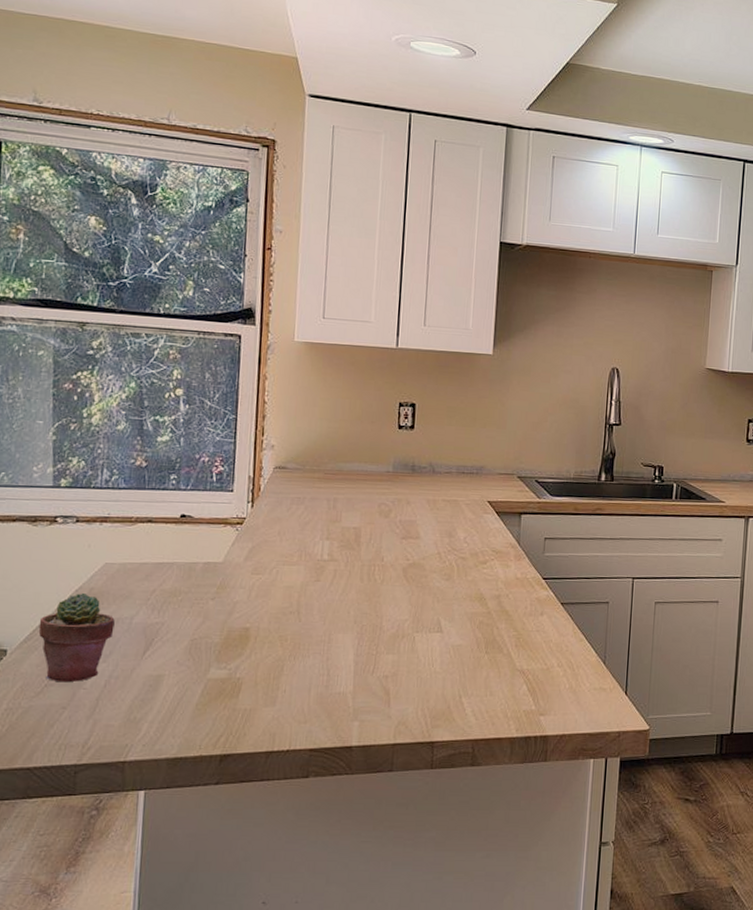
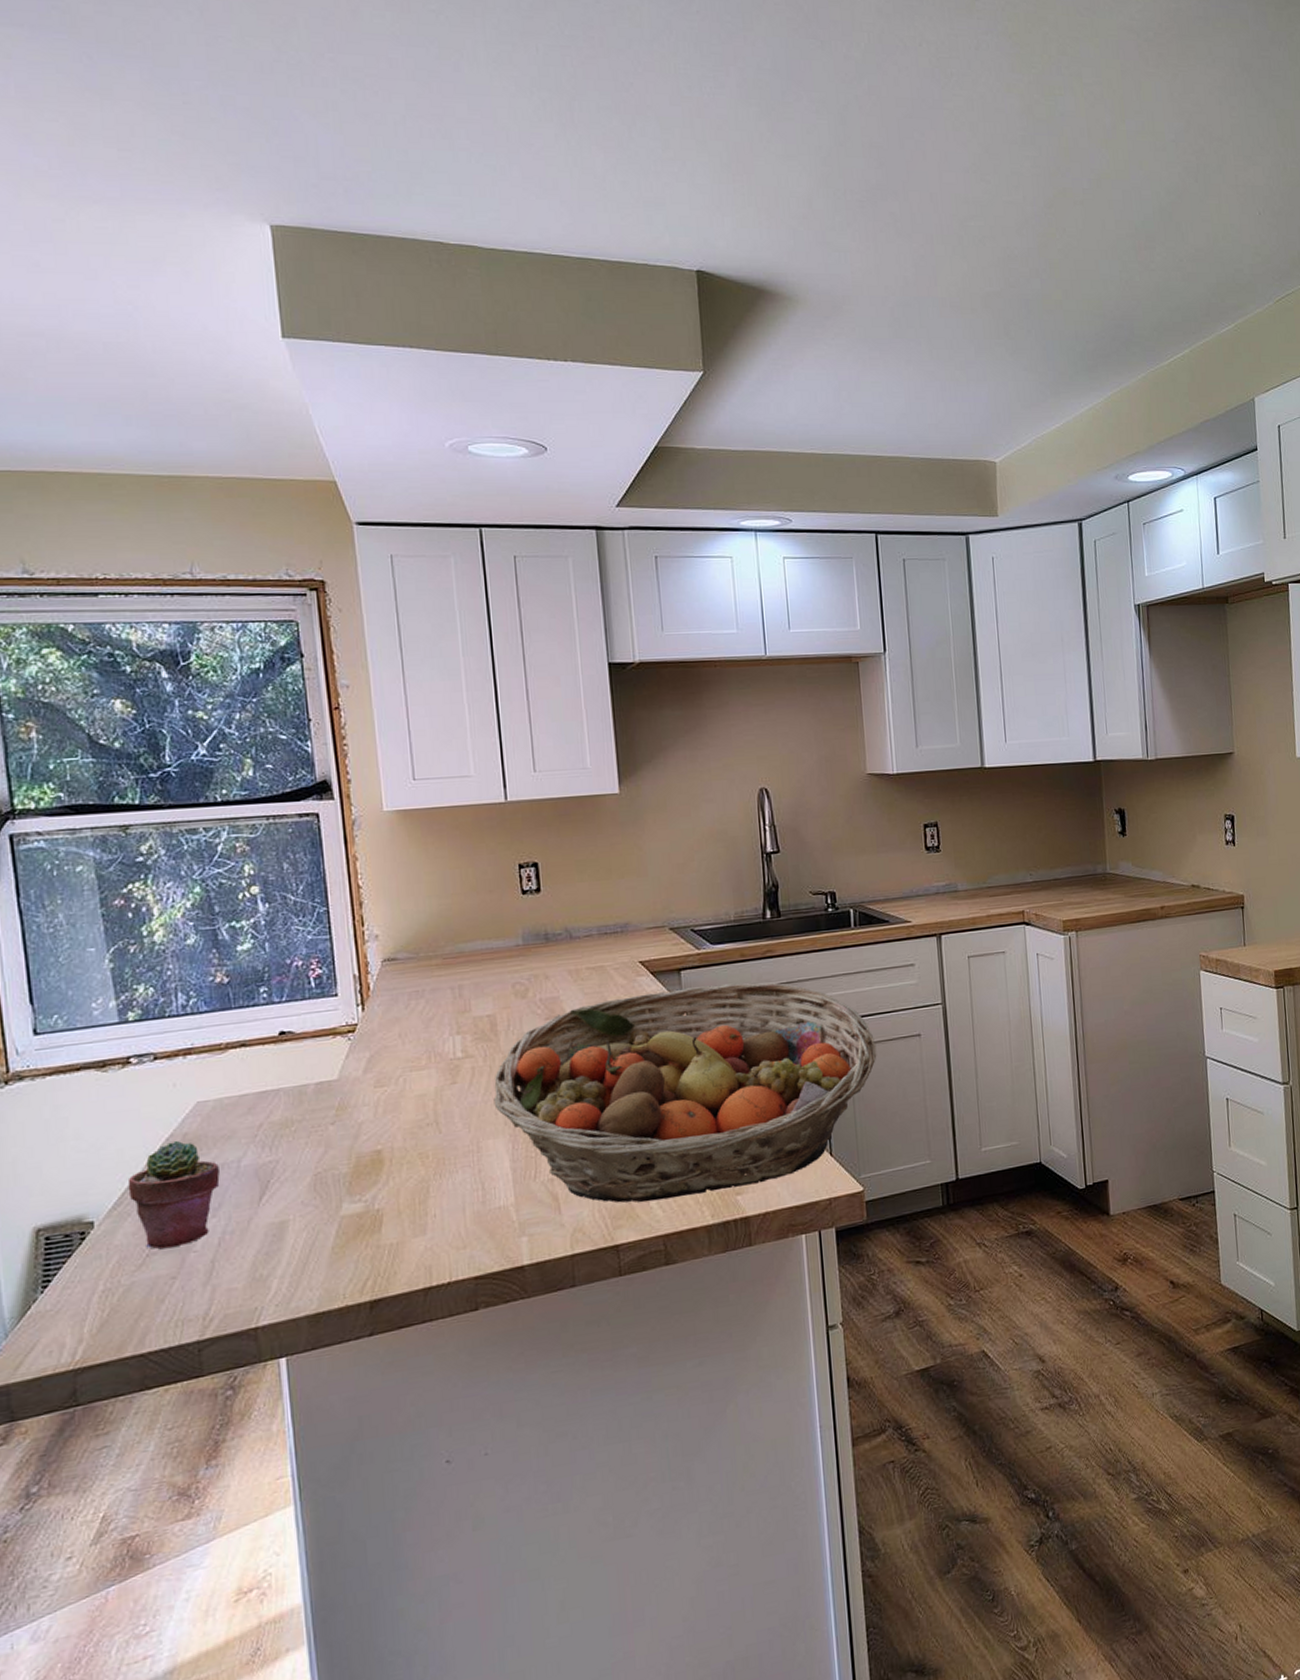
fruit basket: none [348,530,679,709] -> present [493,982,877,1203]

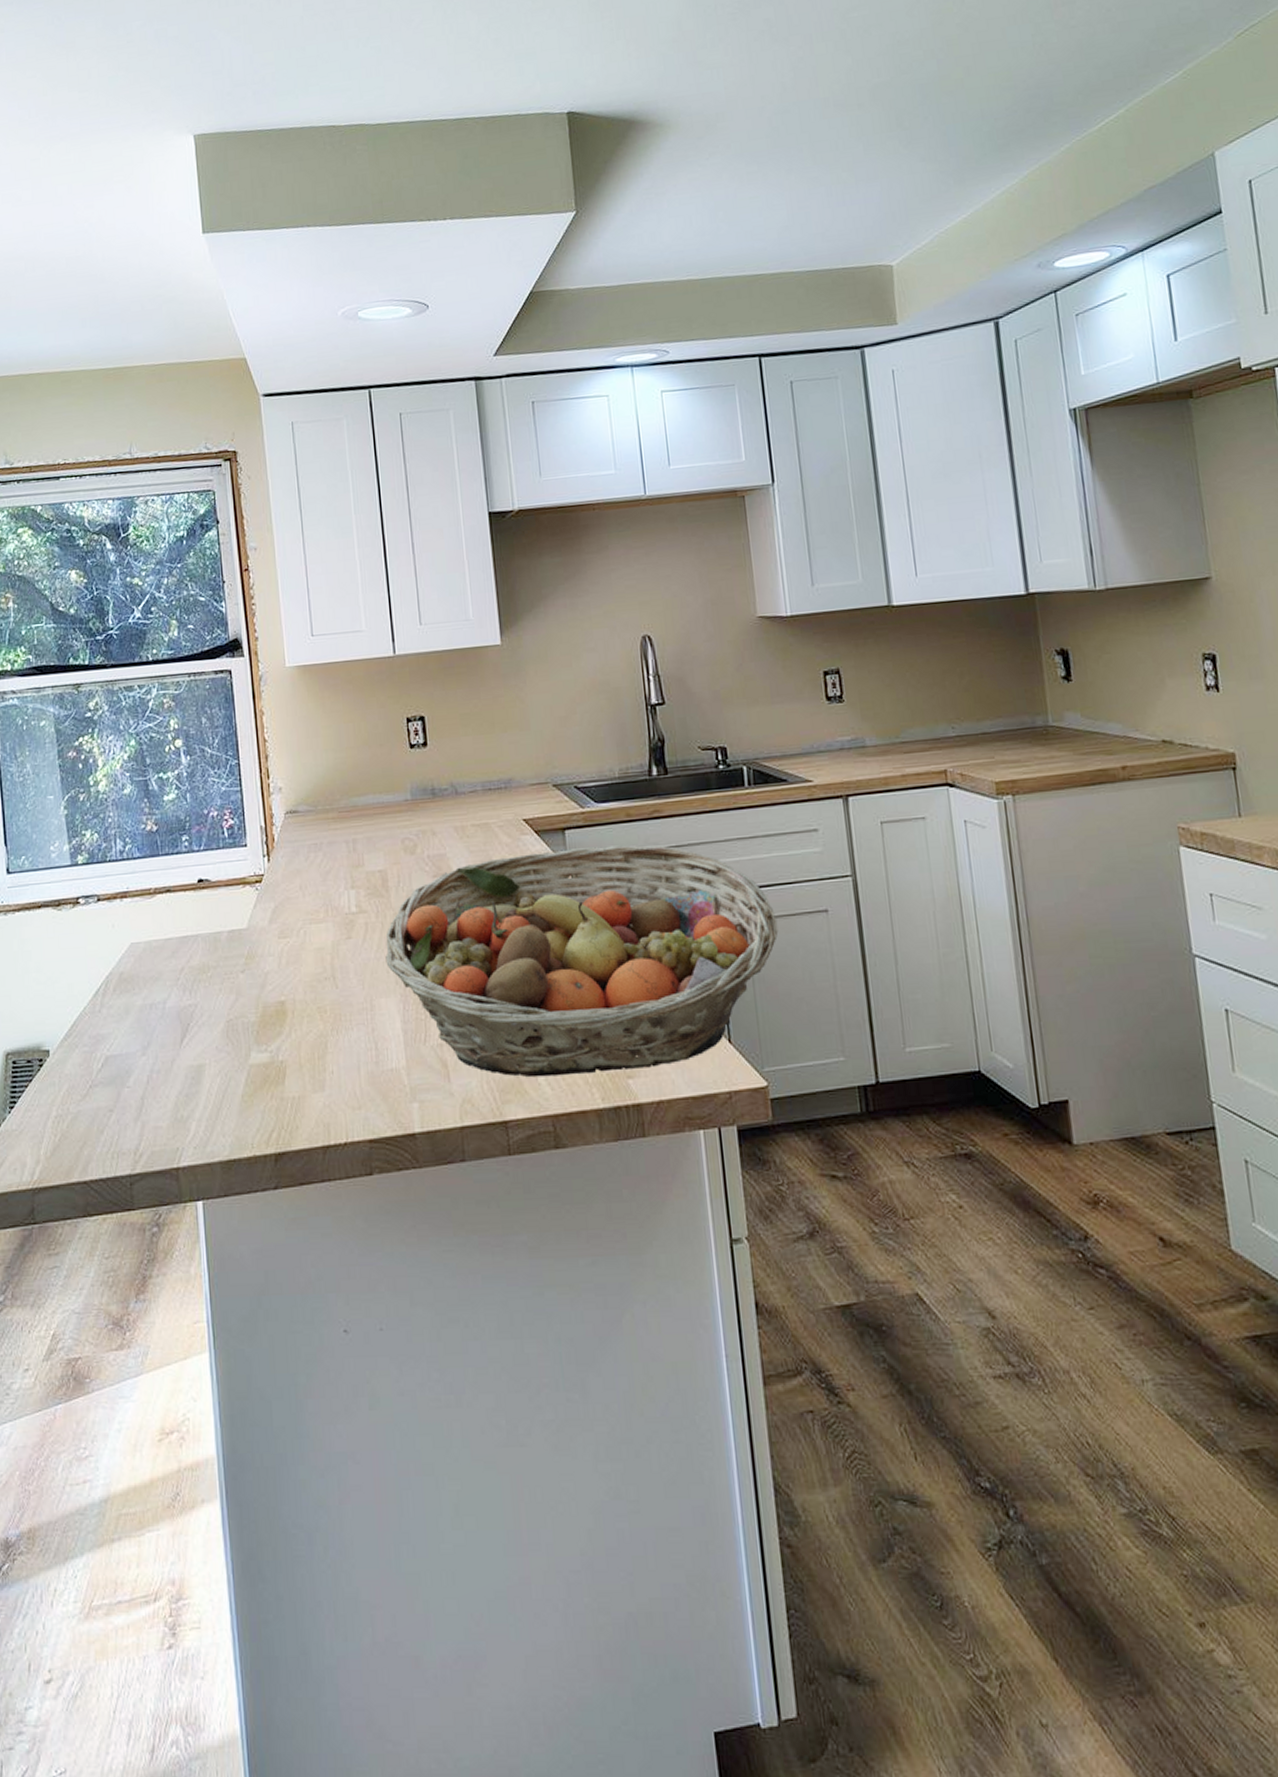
potted succulent: present [127,1141,220,1249] -> none [76,980,149,1082]

